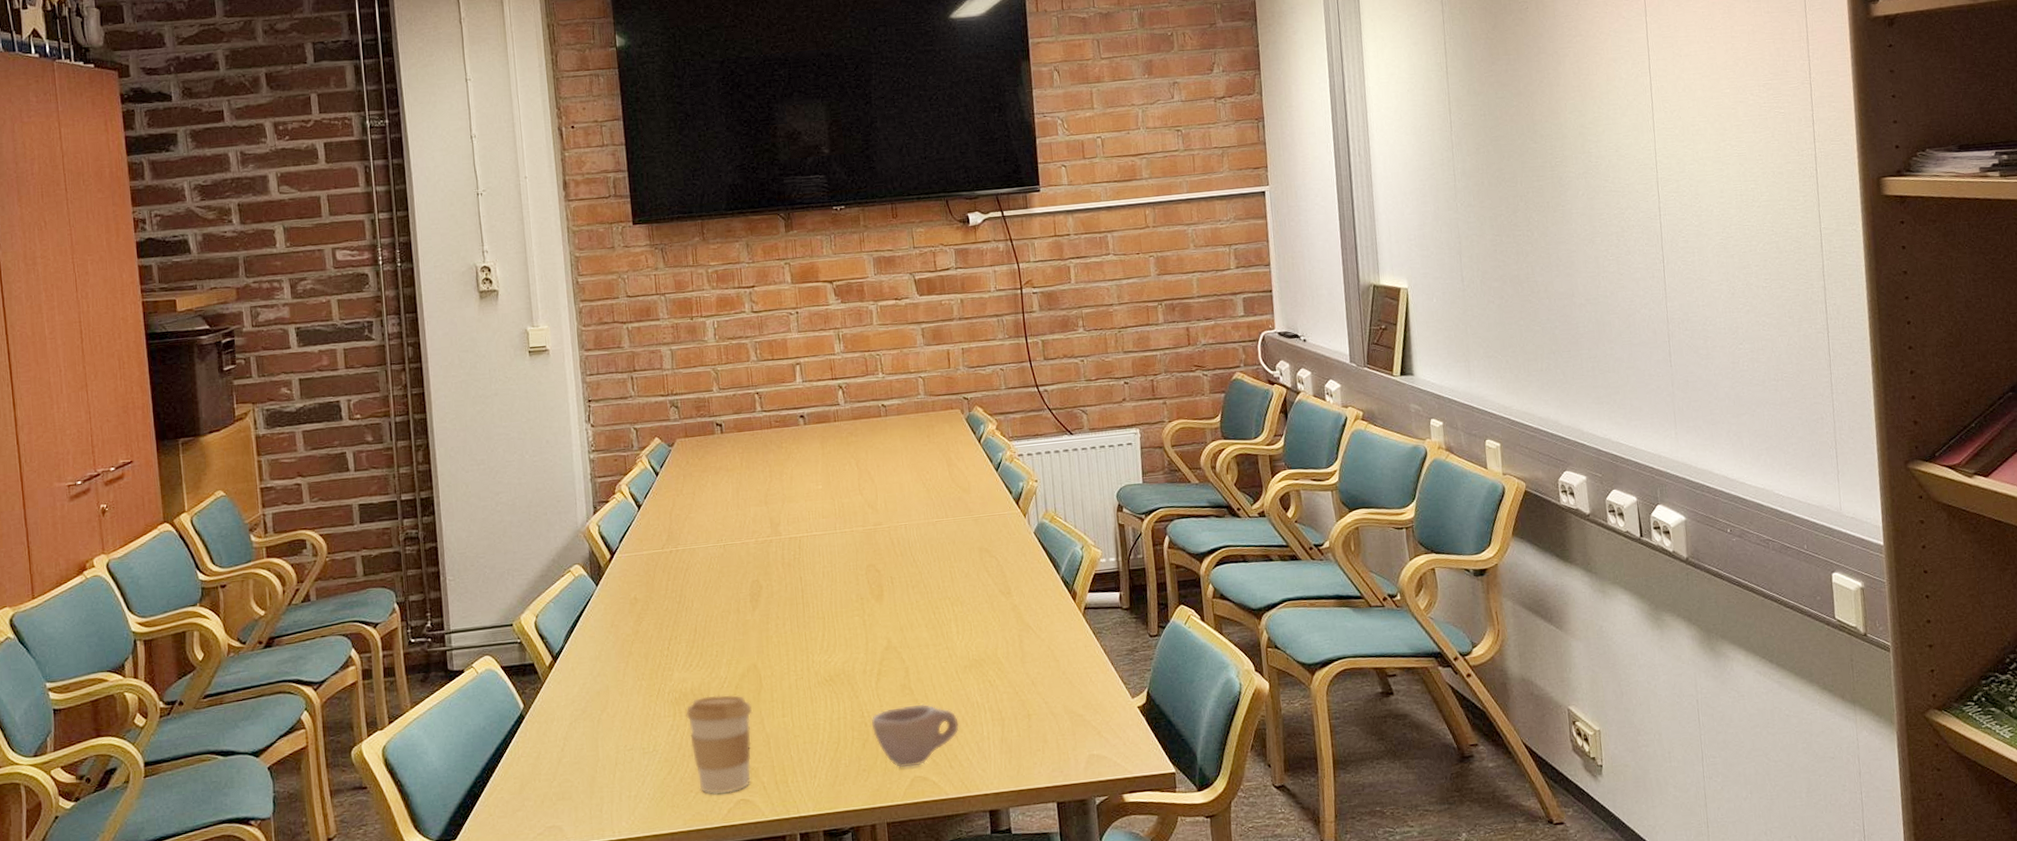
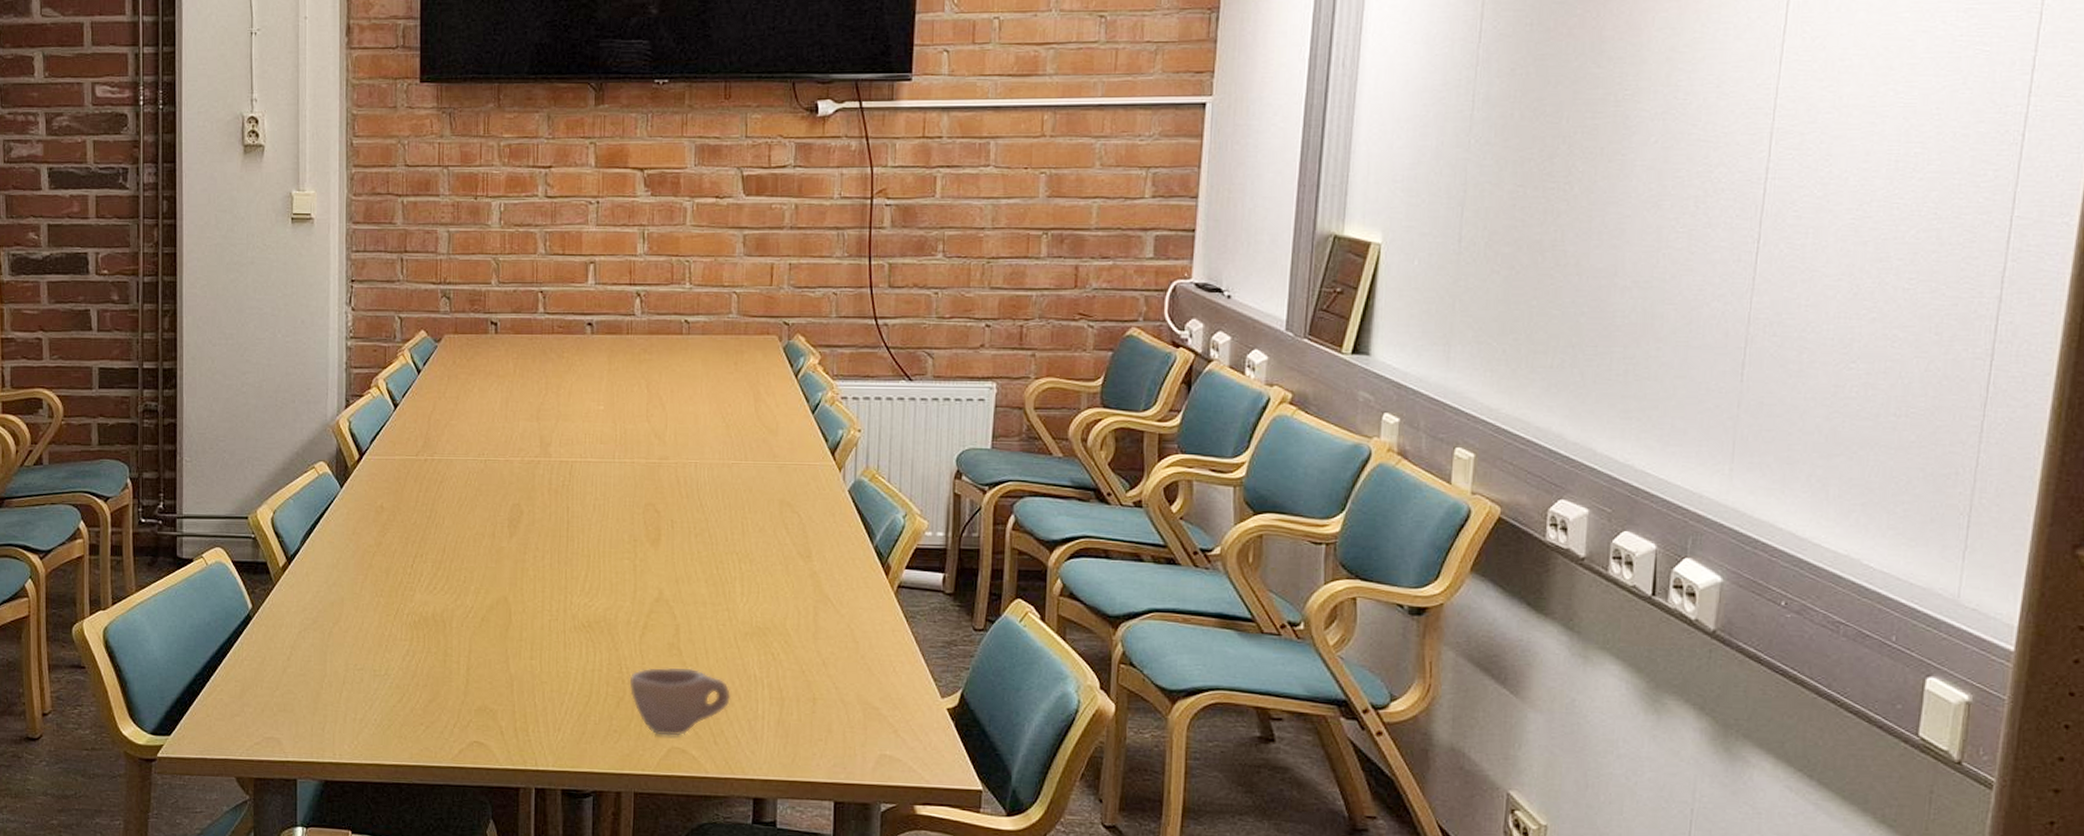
coffee cup: present [685,695,753,795] -> none [424,624,498,733]

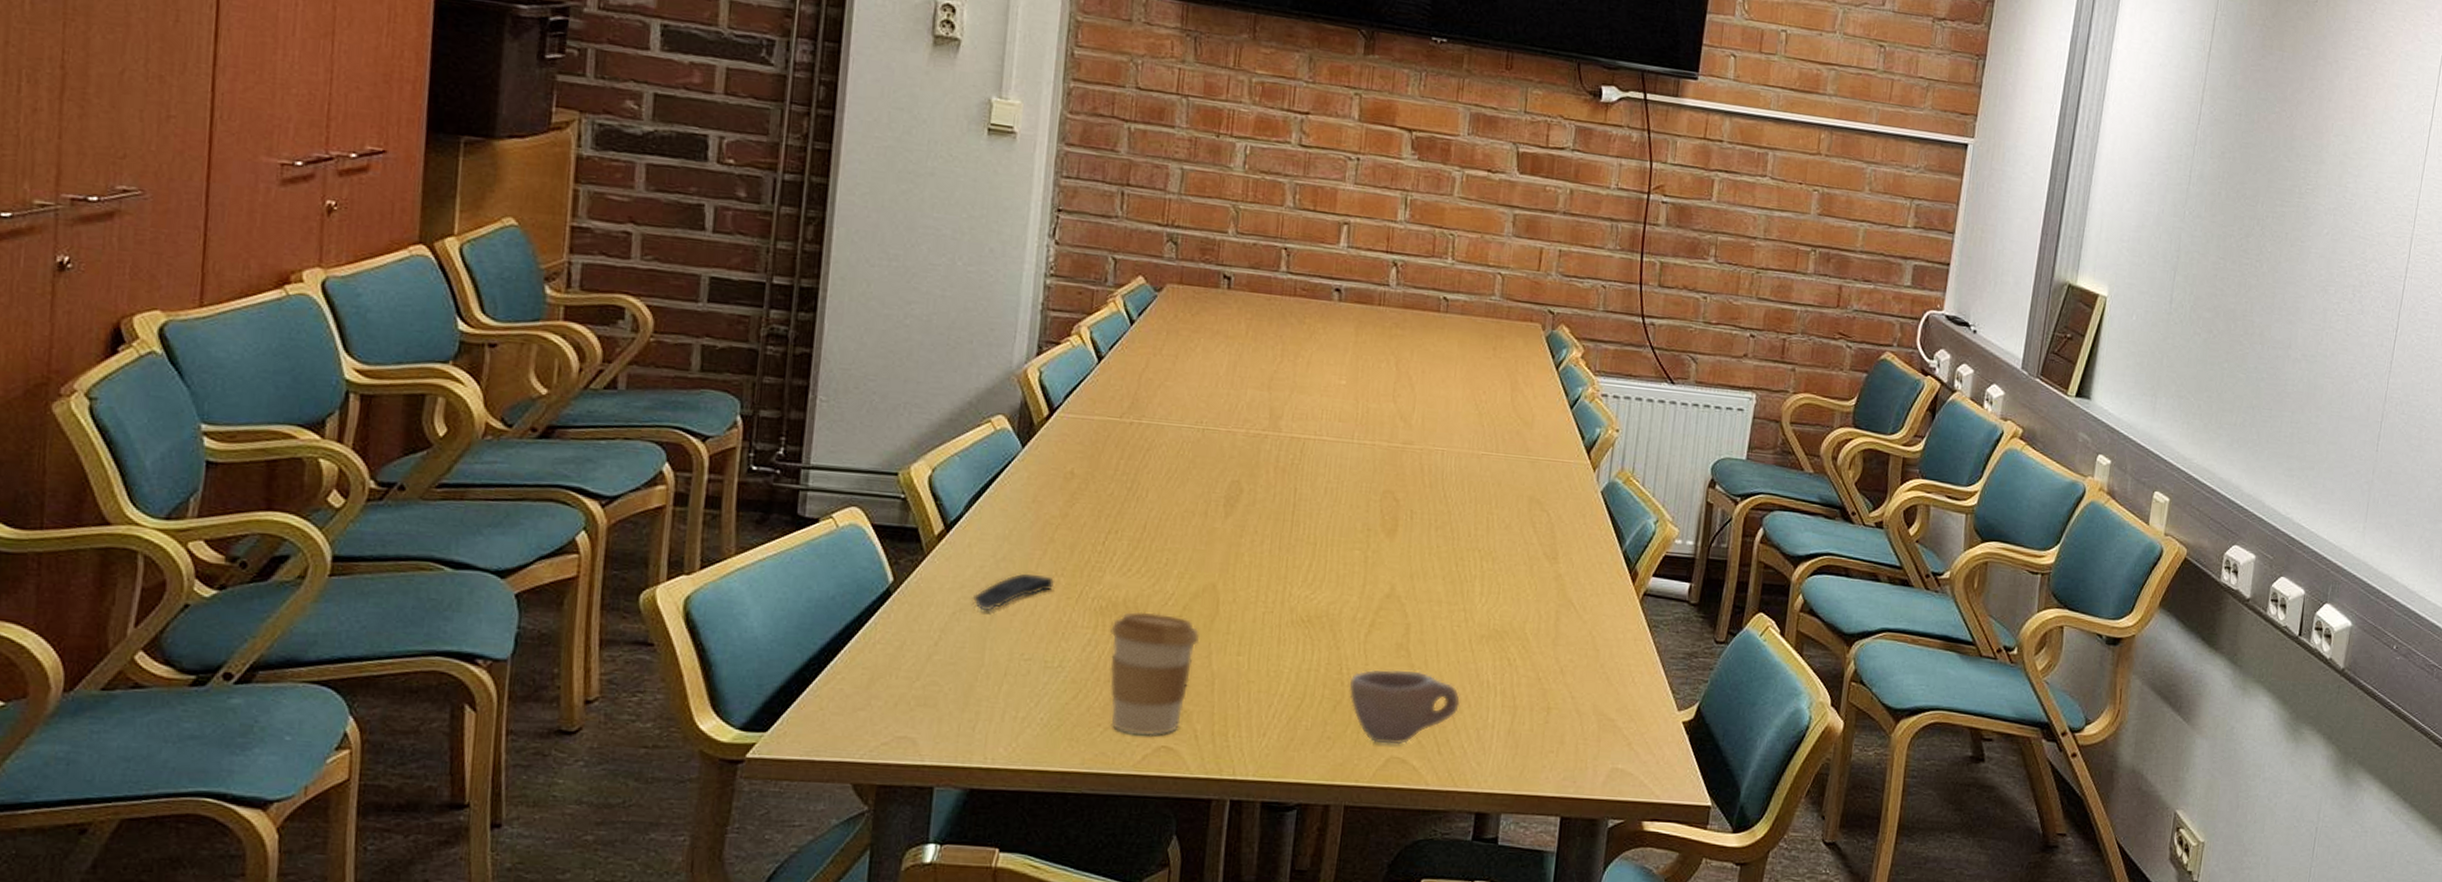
remote control: none [314,595,376,630] -> present [973,573,1055,612]
coffee cup: none [424,624,498,733] -> present [1110,611,1200,736]

